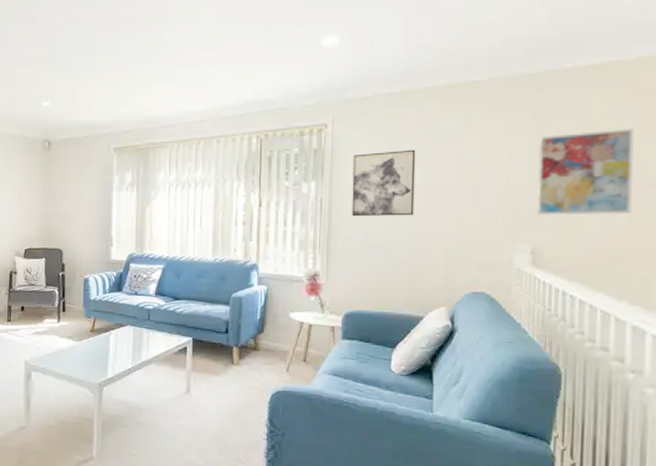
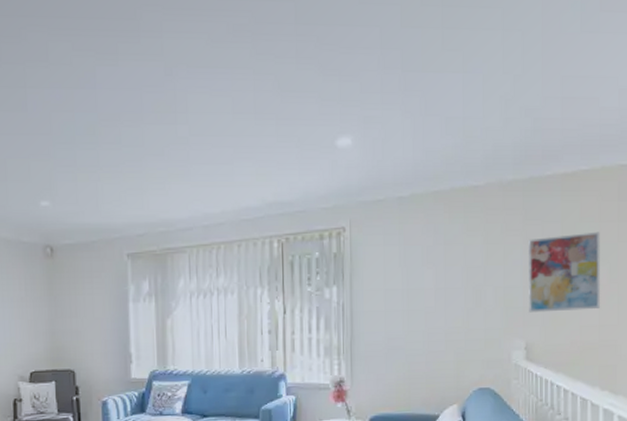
wall art: present [352,149,416,217] -> none [371,252,427,321]

